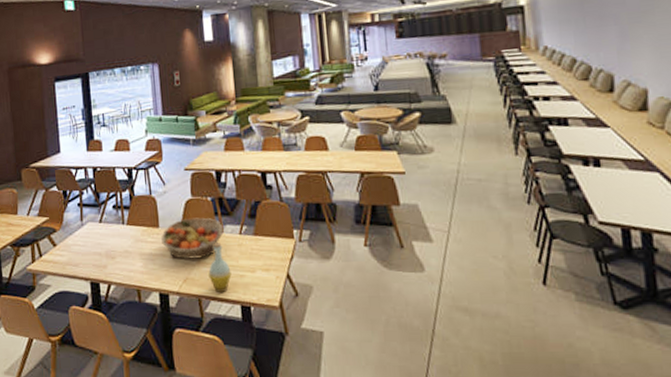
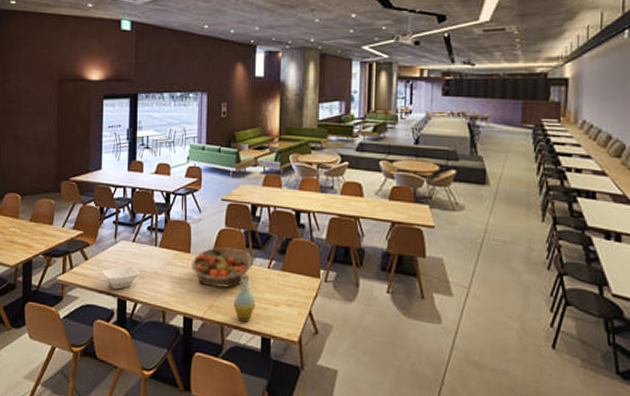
bowl: none [72,247,110,273] -> present [102,265,140,290]

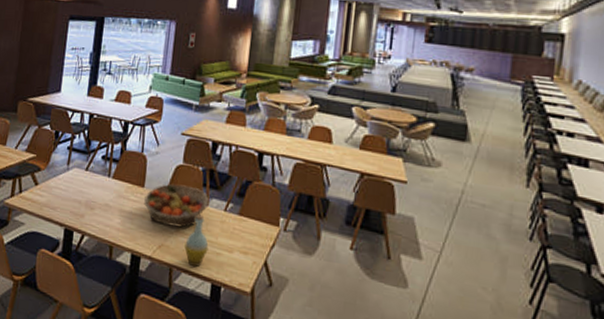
bowl: present [102,265,140,290] -> none [51,194,90,219]

